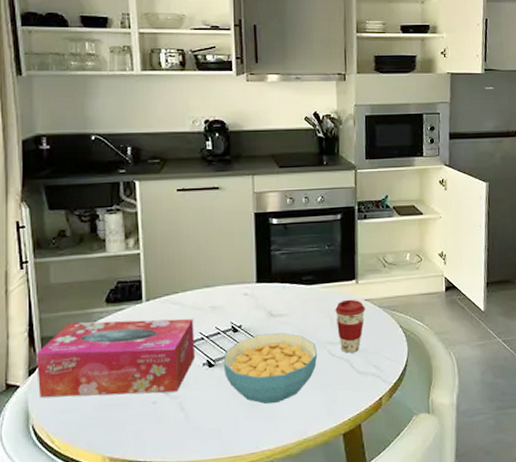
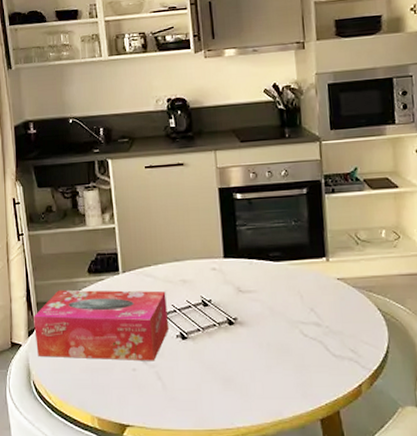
cereal bowl: present [223,332,318,405] -> none [195,309,290,381]
coffee cup: present [335,299,365,353] -> none [305,277,338,334]

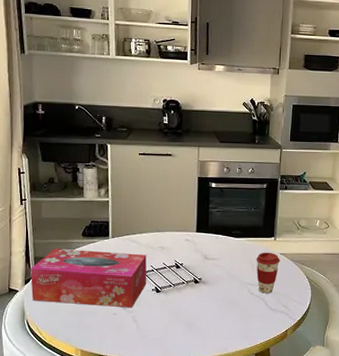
coffee cup: none [305,277,338,334] -> present [256,252,280,294]

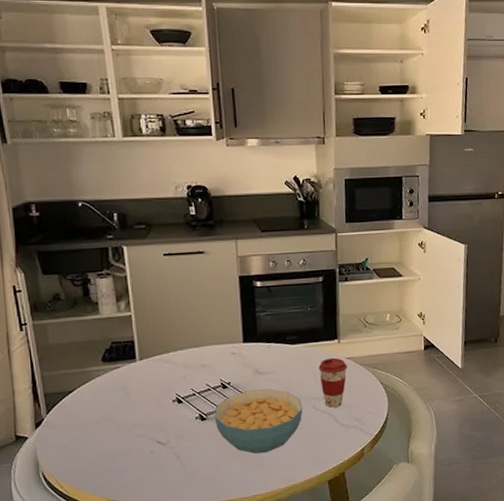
tissue box: present [31,248,147,308] -> none [41,376,189,448]
cereal bowl: none [167,272,240,325] -> present [214,389,303,454]

